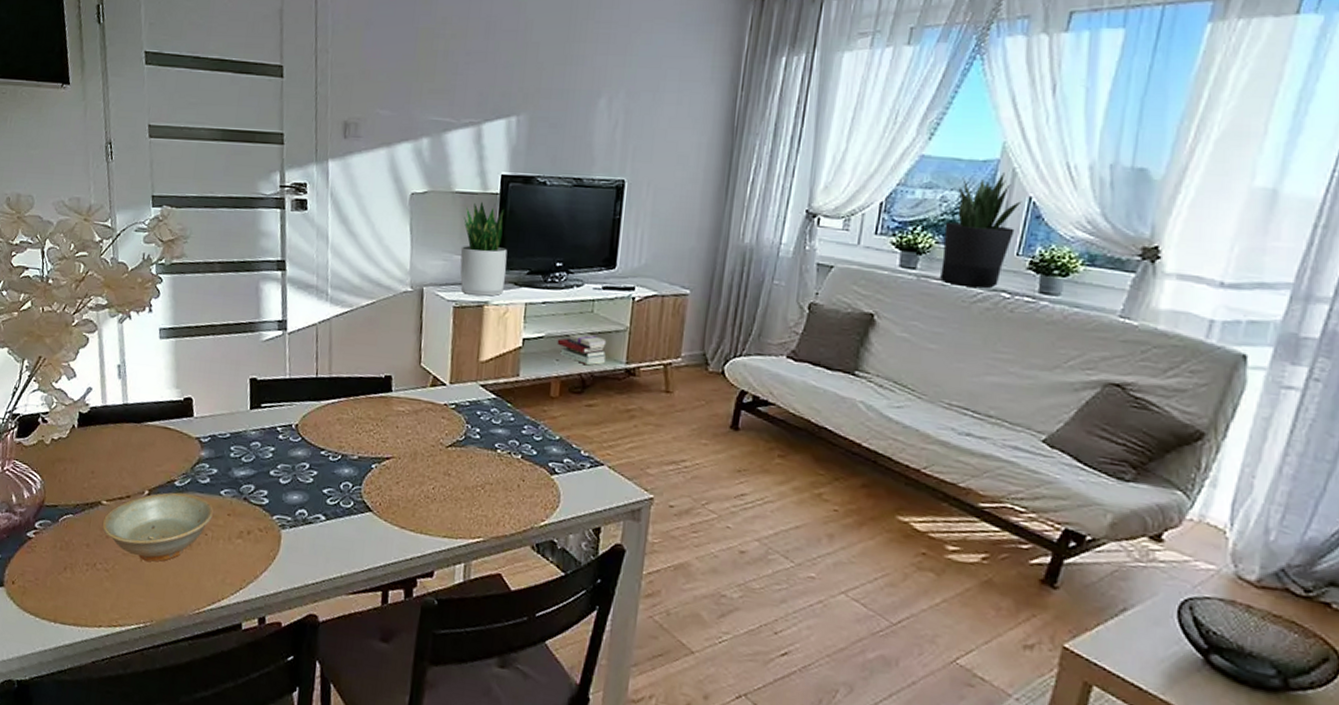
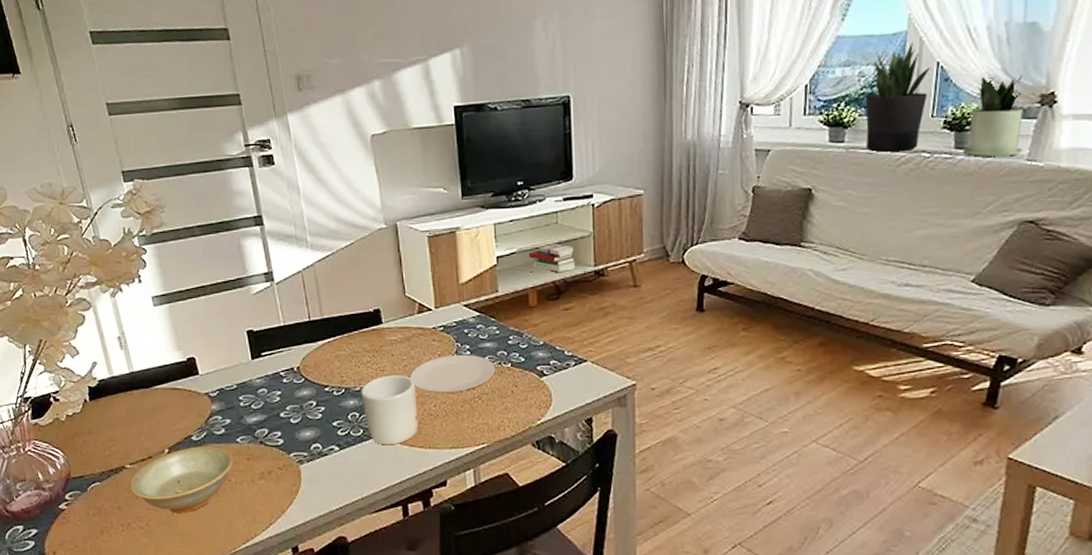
mug: none [357,447,417,524] -> present [361,375,419,445]
plate: none [412,436,505,478] -> present [410,354,496,393]
planter: present [460,201,508,297] -> none [425,133,473,224]
planter: none [1048,219,1125,310] -> present [963,74,1024,158]

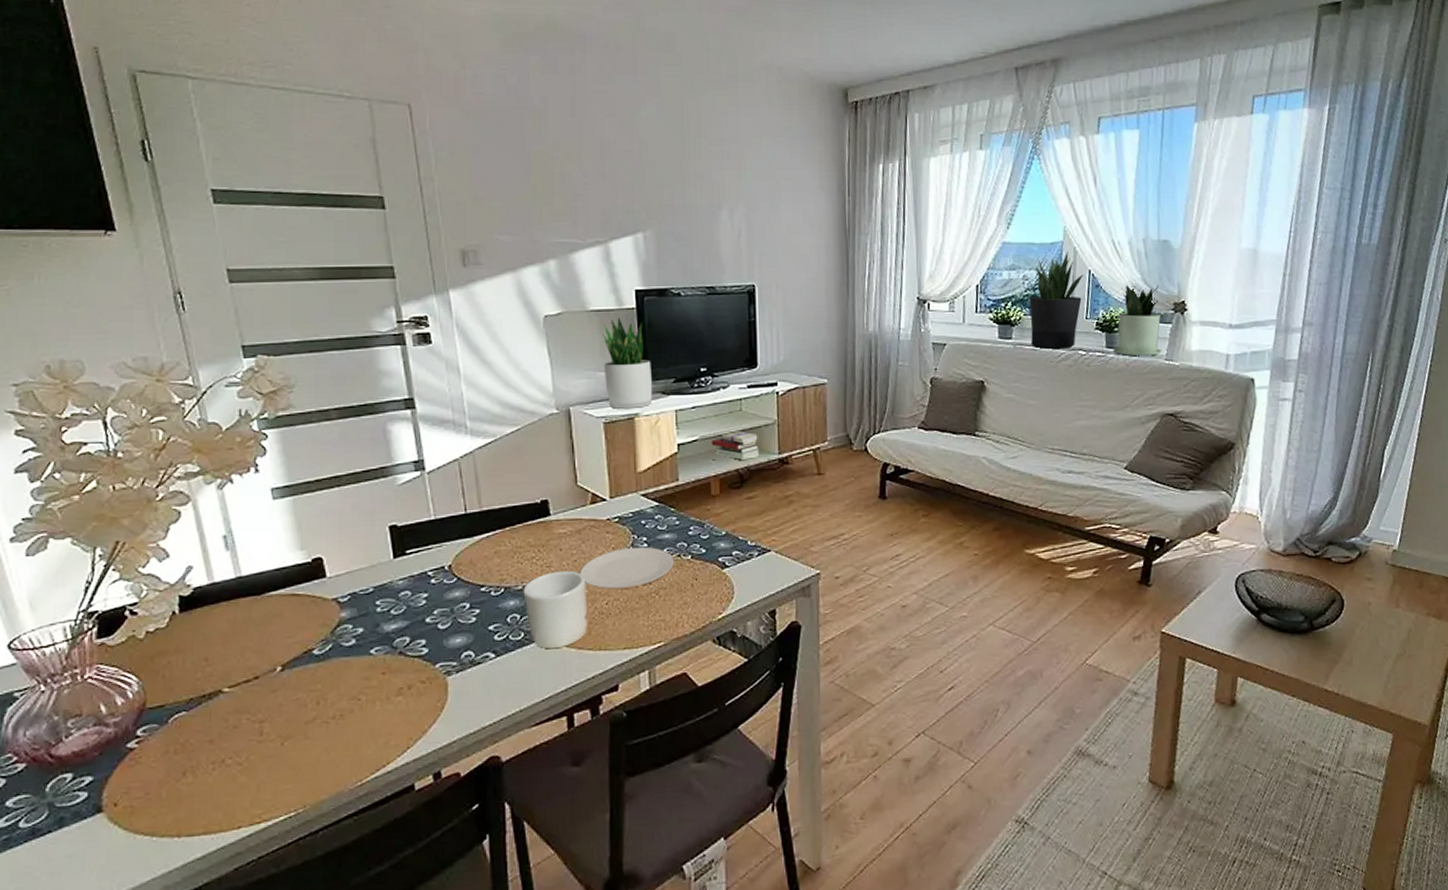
dish: present [129,446,234,514] -> none [226,660,366,744]
planter: none [425,133,473,224] -> present [603,317,653,410]

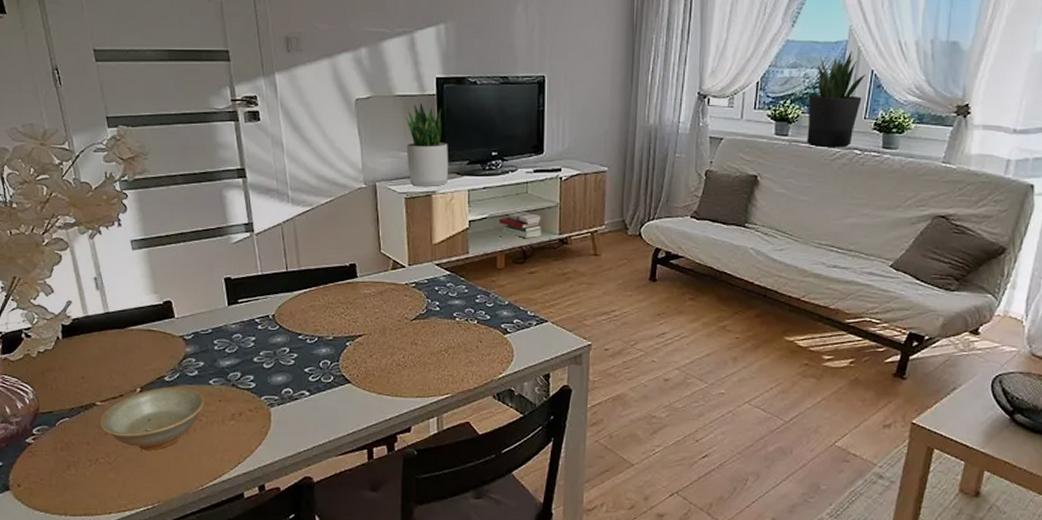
dish: none [226,660,366,744] -> present [99,387,206,451]
mug: present [523,570,588,650] -> none [333,326,387,392]
plate: present [580,546,675,590] -> none [381,310,463,345]
planter: present [1113,284,1163,357] -> none [889,86,944,158]

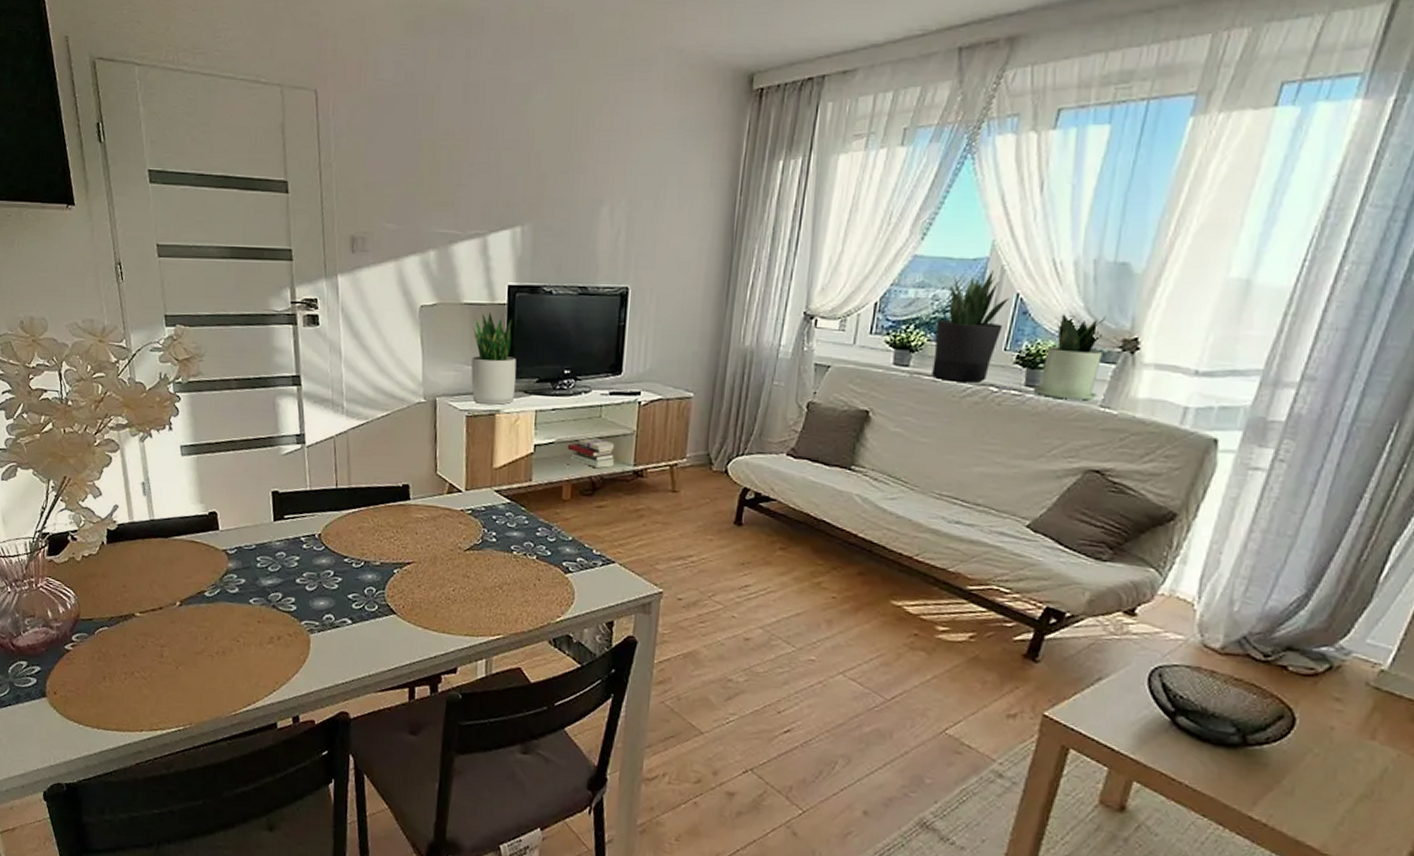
dish: present [99,387,206,451] -> none [137,602,245,669]
planter: none [889,86,944,158] -> present [1033,314,1107,401]

